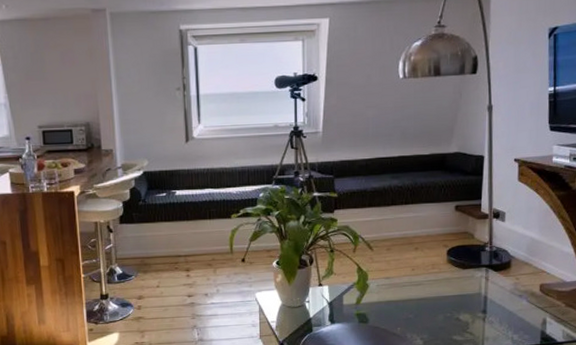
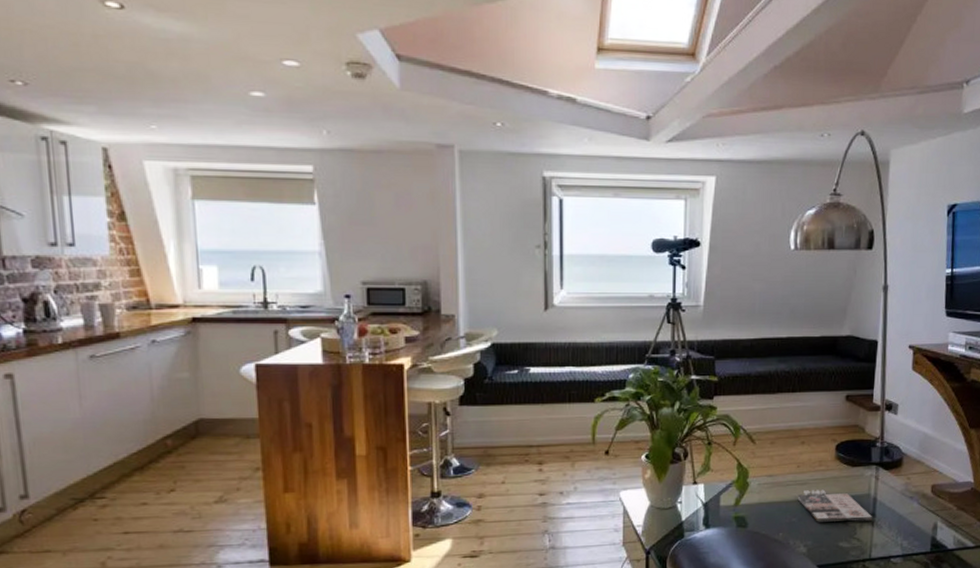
magazine: none [413,289,483,318] -> present [797,489,872,522]

